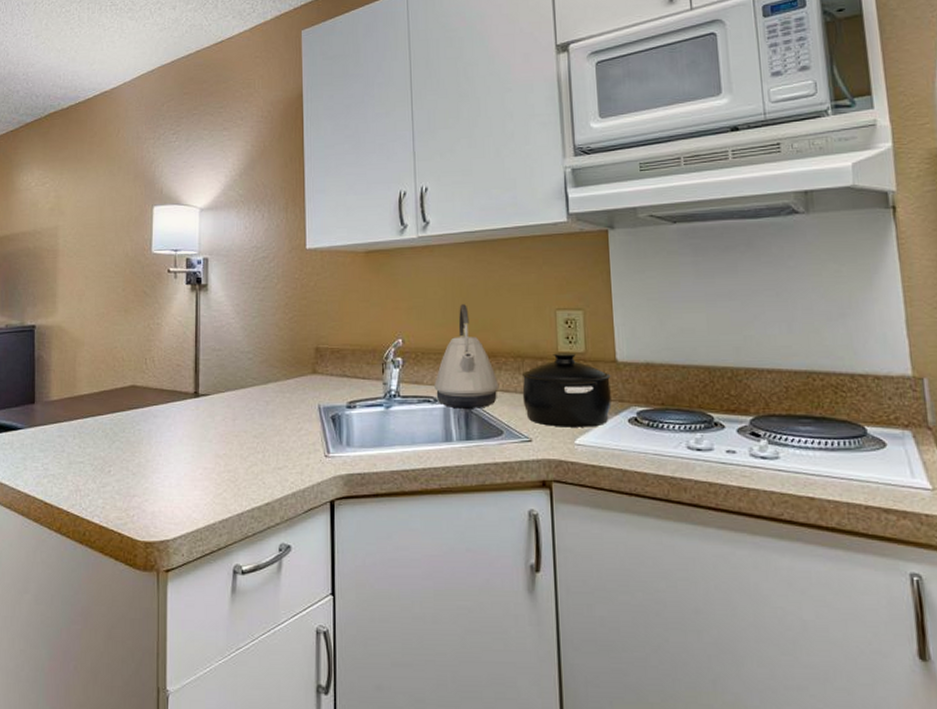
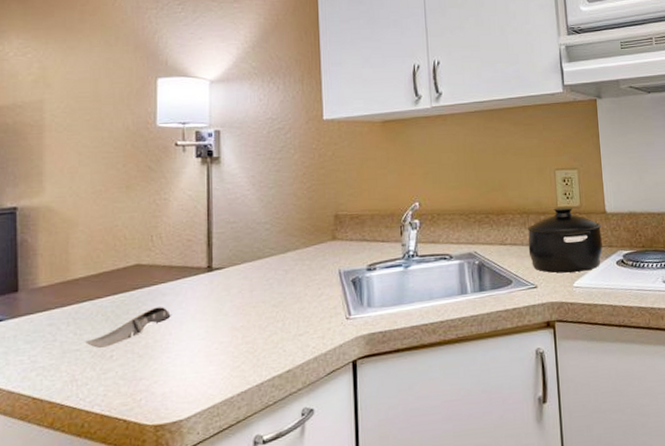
kitchen knife: none [88,428,161,463] -> present [85,307,171,349]
kettle: present [434,304,500,409] -> none [450,168,508,264]

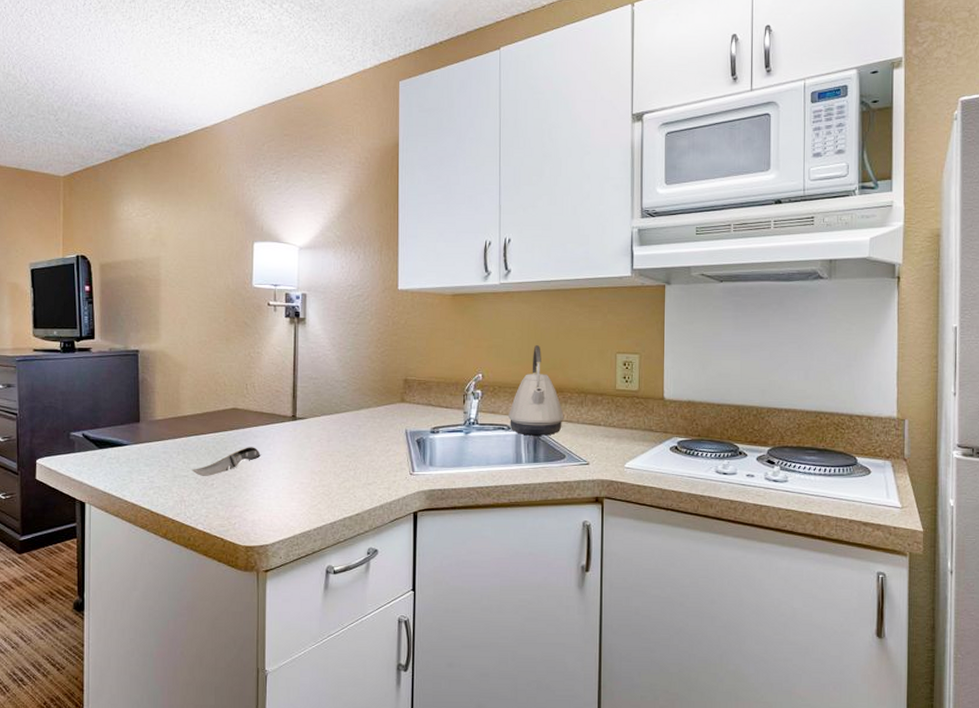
kettle: none [450,168,508,264] -> present [508,345,564,436]
saucepan: present [527,207,603,273] -> none [583,390,659,453]

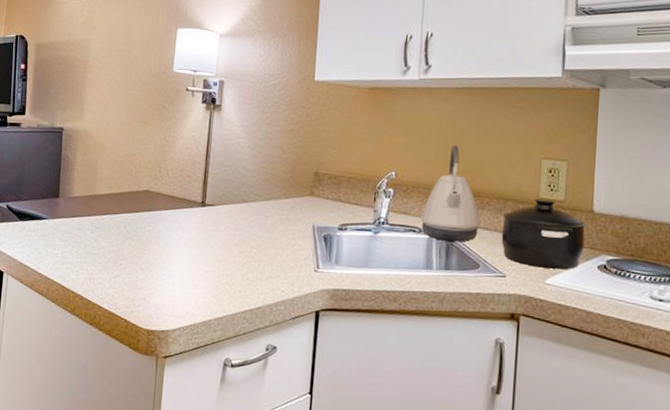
kitchen knife: present [192,447,261,477] -> none [103,230,169,257]
saucepan: none [583,390,659,453] -> present [501,198,587,270]

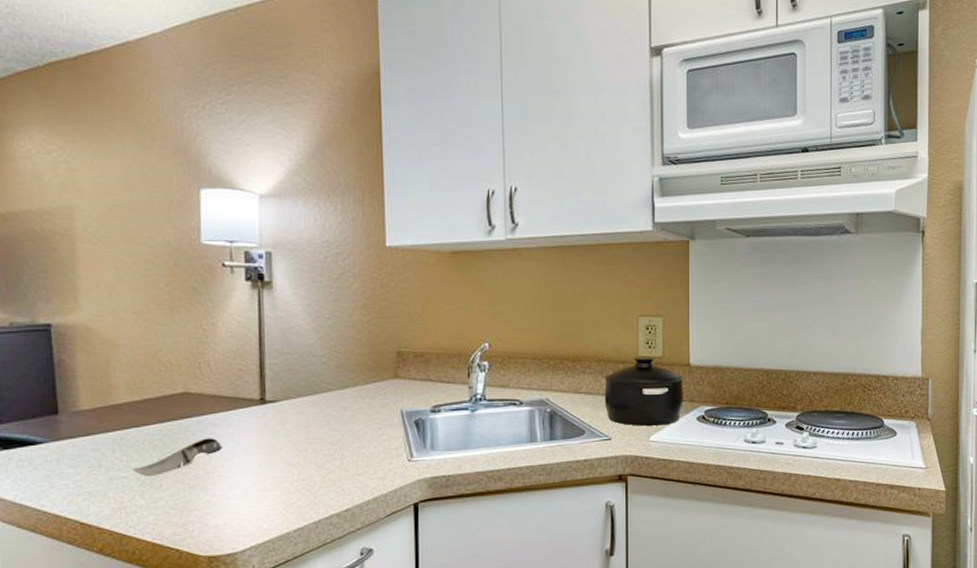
kitchen knife: none [103,230,169,257] -> present [133,438,222,478]
kettle: present [421,145,481,242] -> none [520,309,583,411]

